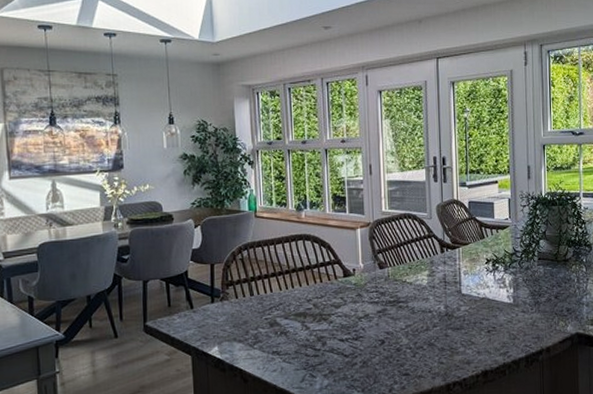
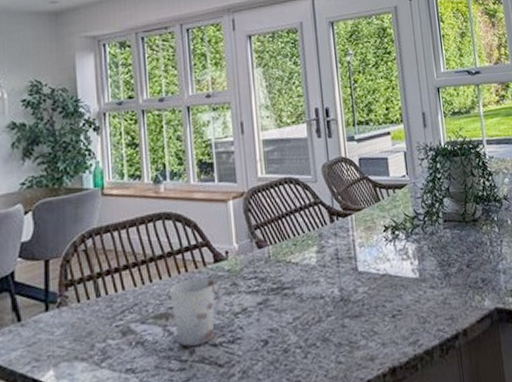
cup: none [307,288,349,339] -> present [169,277,223,347]

